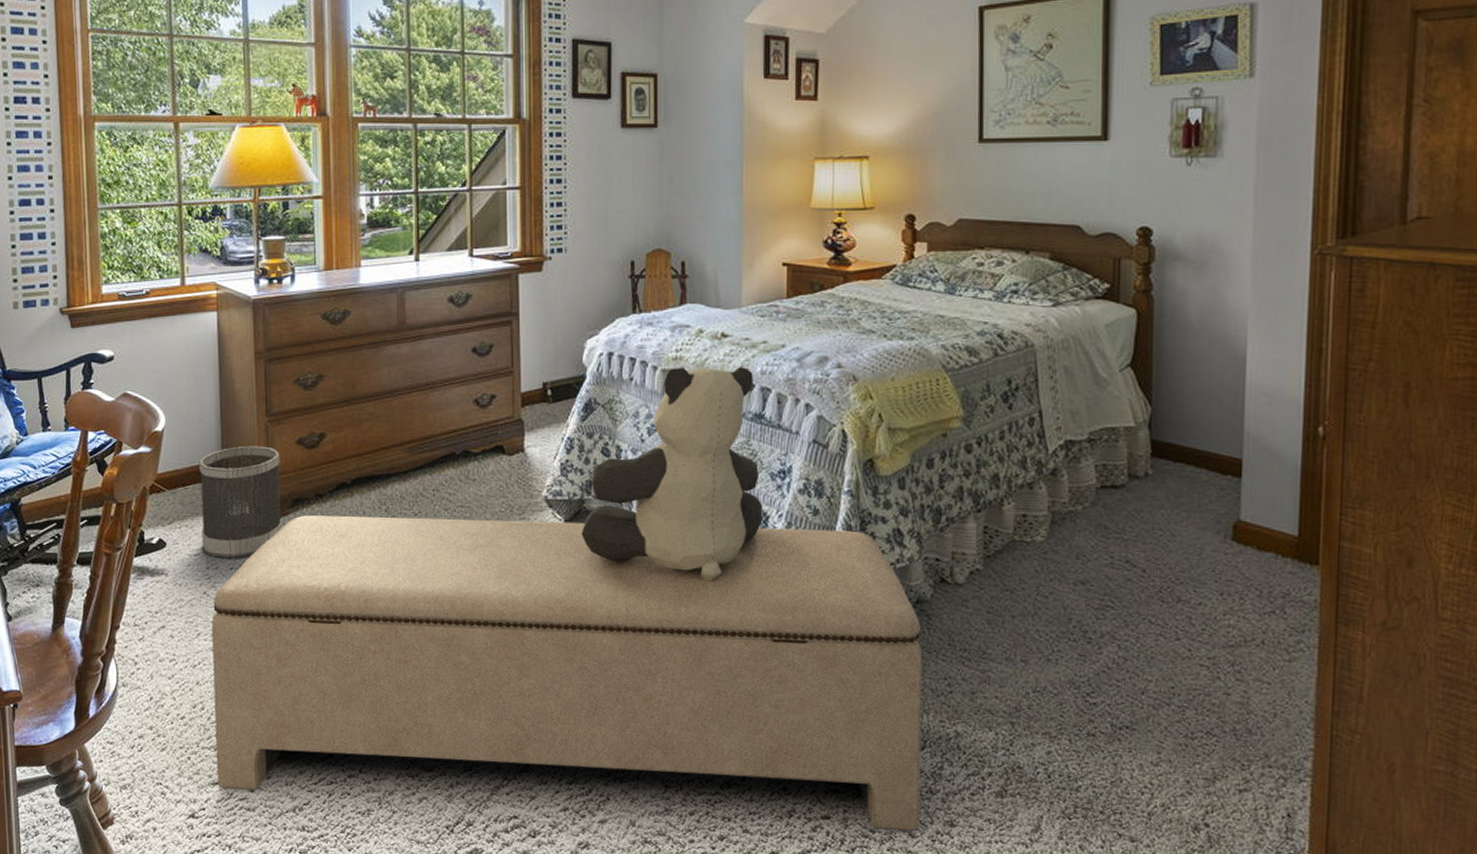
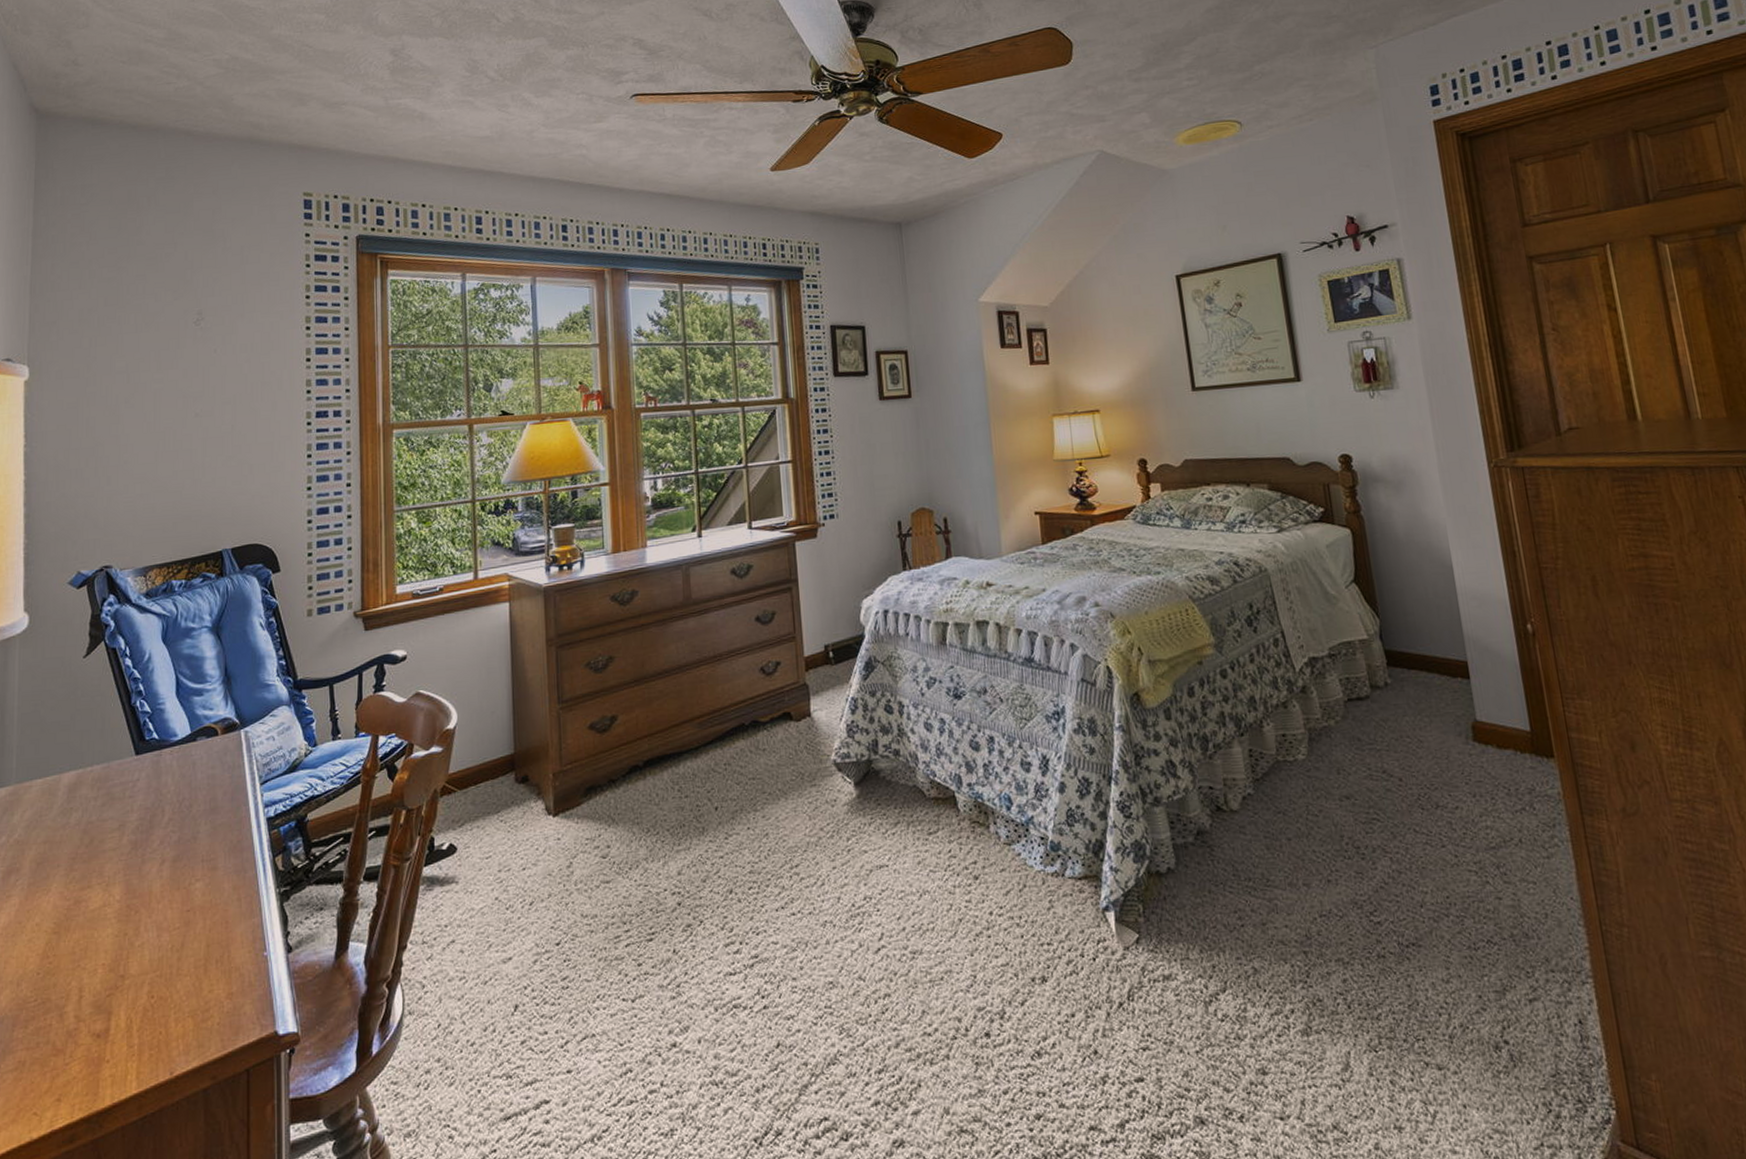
wastebasket: present [199,446,282,558] -> none [491,735,575,858]
bench: present [211,515,923,832] -> none [503,766,1233,1123]
teddy bear: present [581,367,763,582] -> none [871,613,1044,833]

